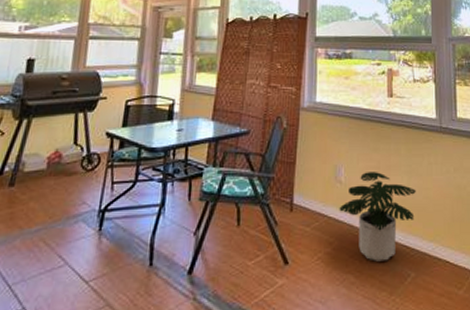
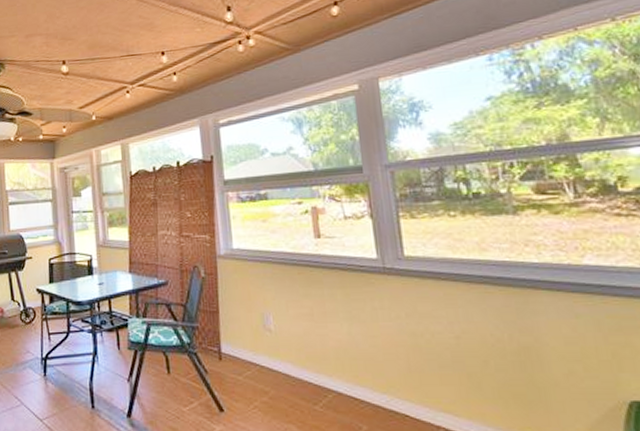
potted plant: present [339,172,416,262] -> none [271,319,361,413]

